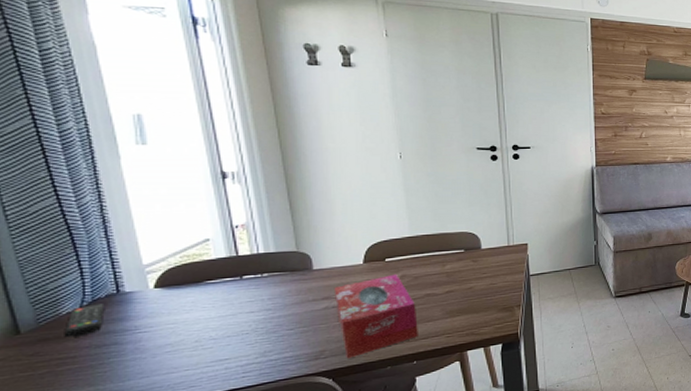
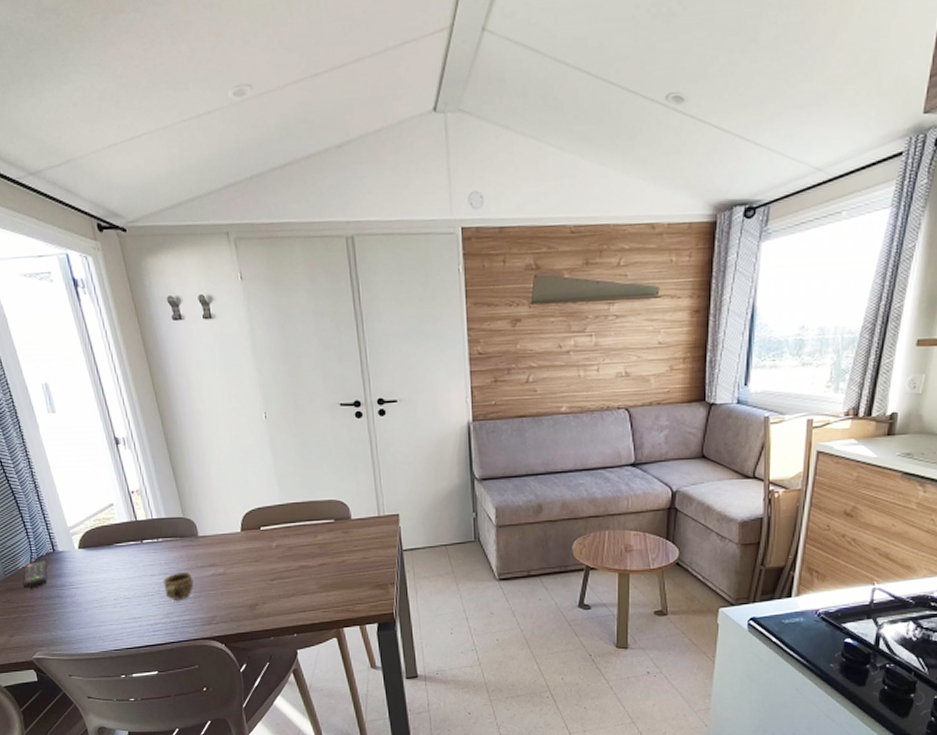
cup: none [263,307,302,338] -> present [163,572,194,600]
tissue box: present [333,273,418,359] -> none [217,543,296,626]

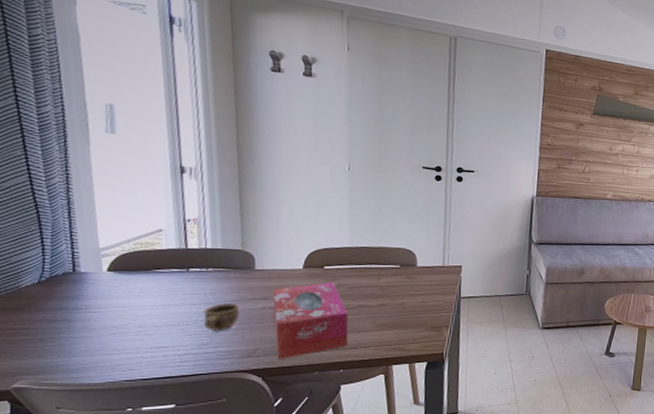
remote control: present [23,561,47,589] -> none [21,280,61,310]
tissue box: none [217,543,296,626] -> present [272,282,348,360]

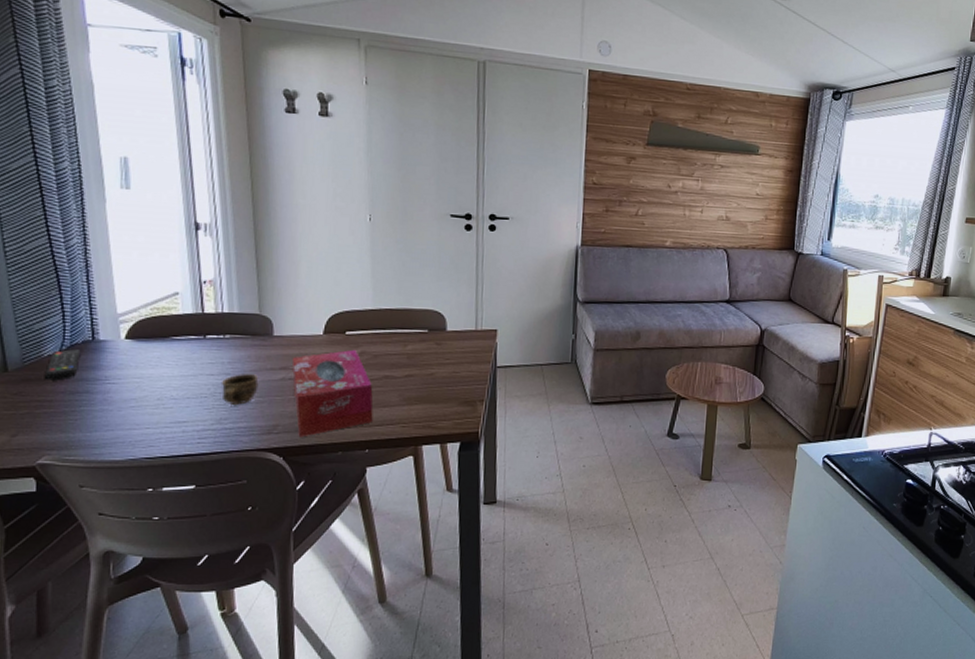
remote control: none [21,280,61,310] -> present [44,349,81,381]

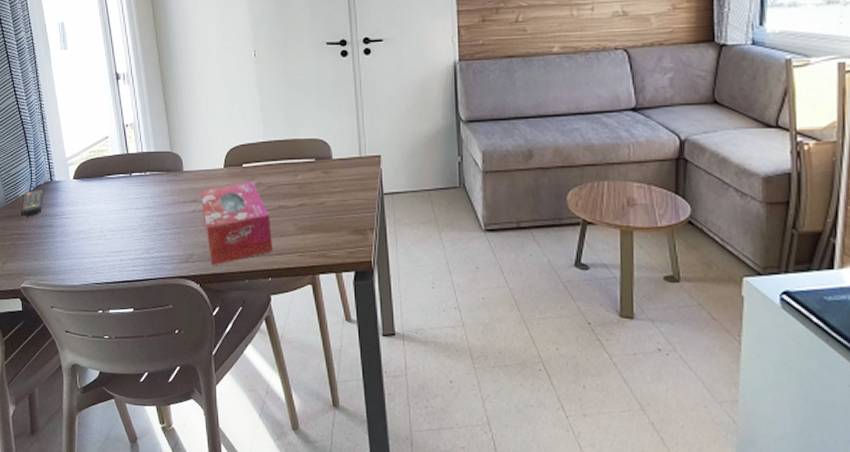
cup: present [222,374,259,405] -> none [147,207,175,236]

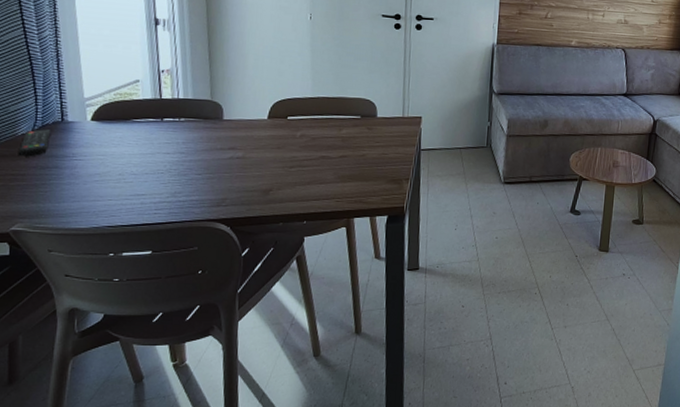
tissue box: present [200,181,273,266] -> none [239,132,311,210]

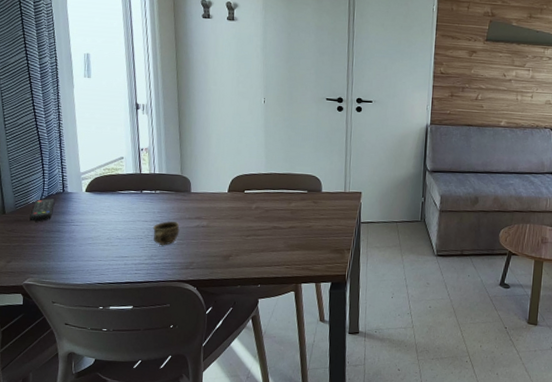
cup: none [177,153,210,180] -> present [153,221,180,245]

